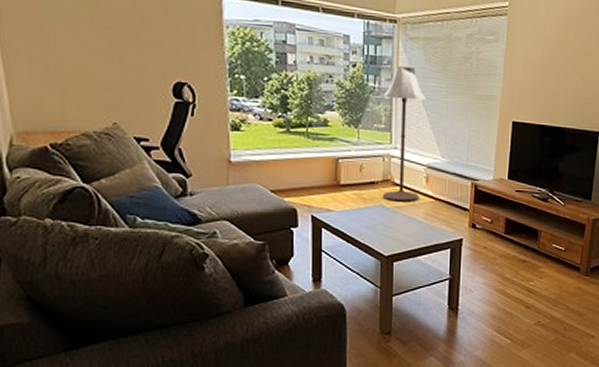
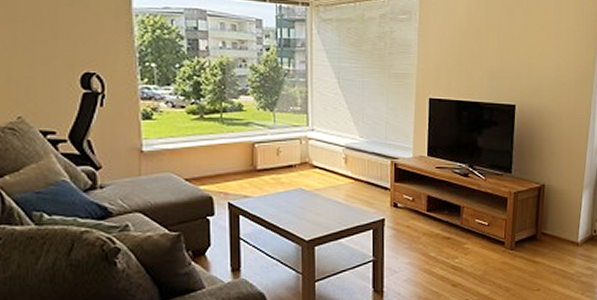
floor lamp: present [382,66,426,202] -> none [298,48,342,184]

